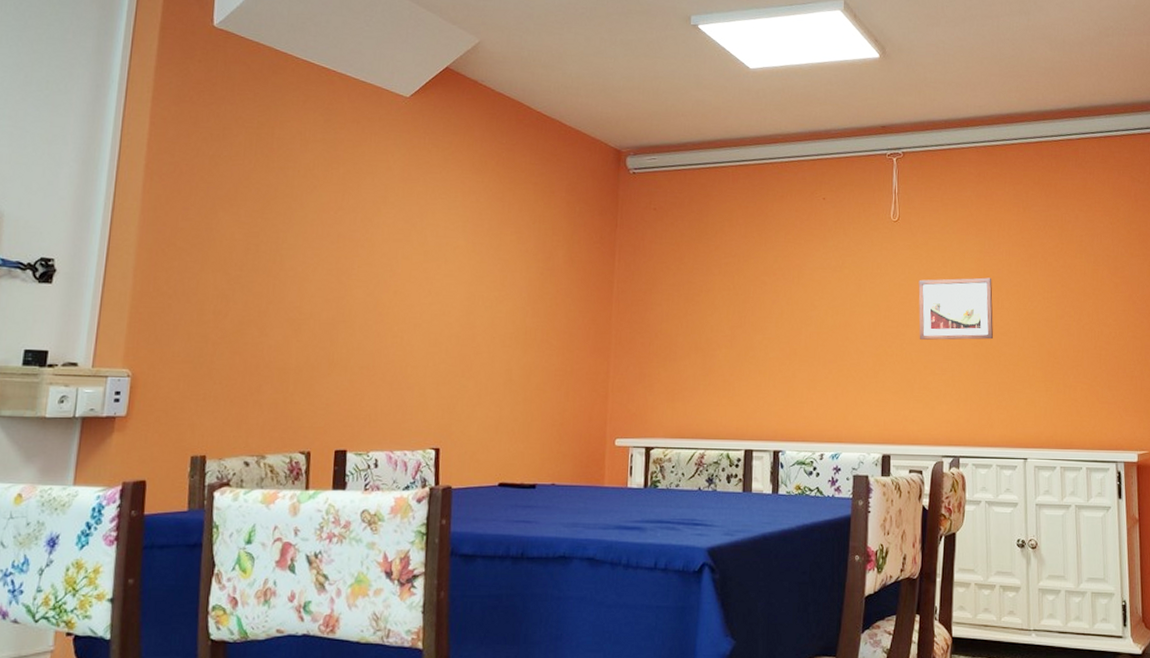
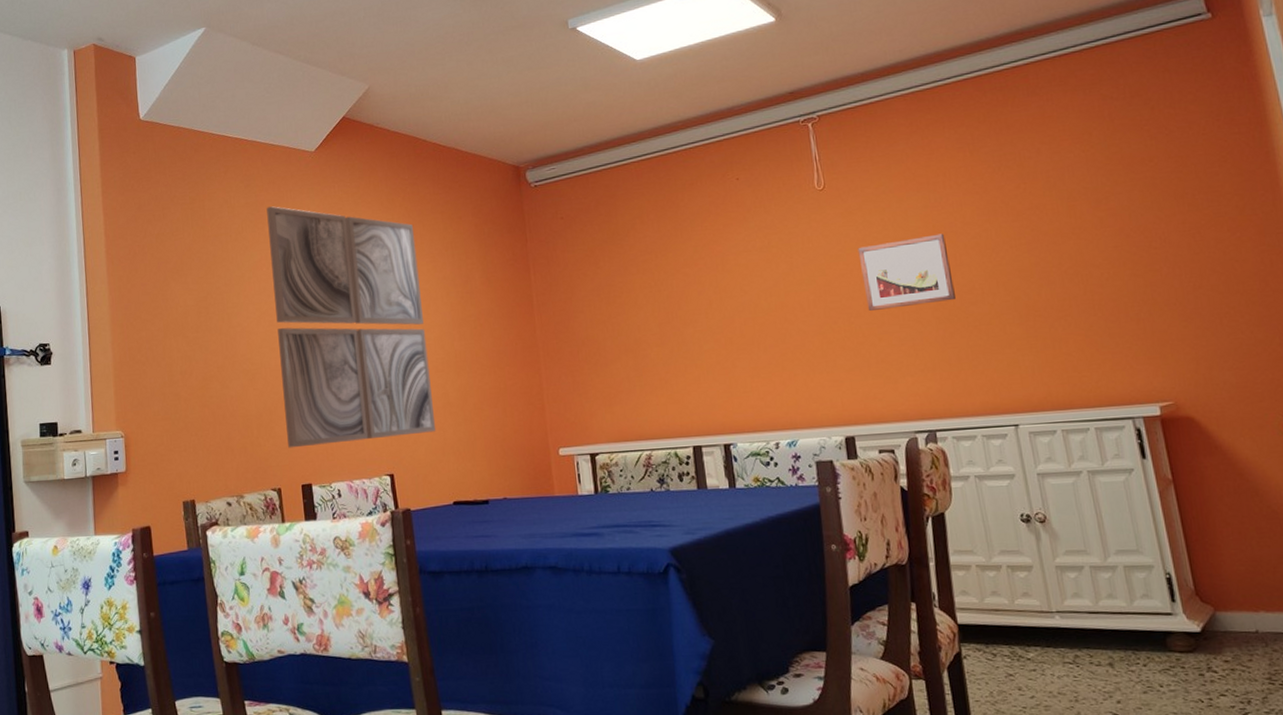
wall art: none [326,147,503,410] -> present [266,206,436,448]

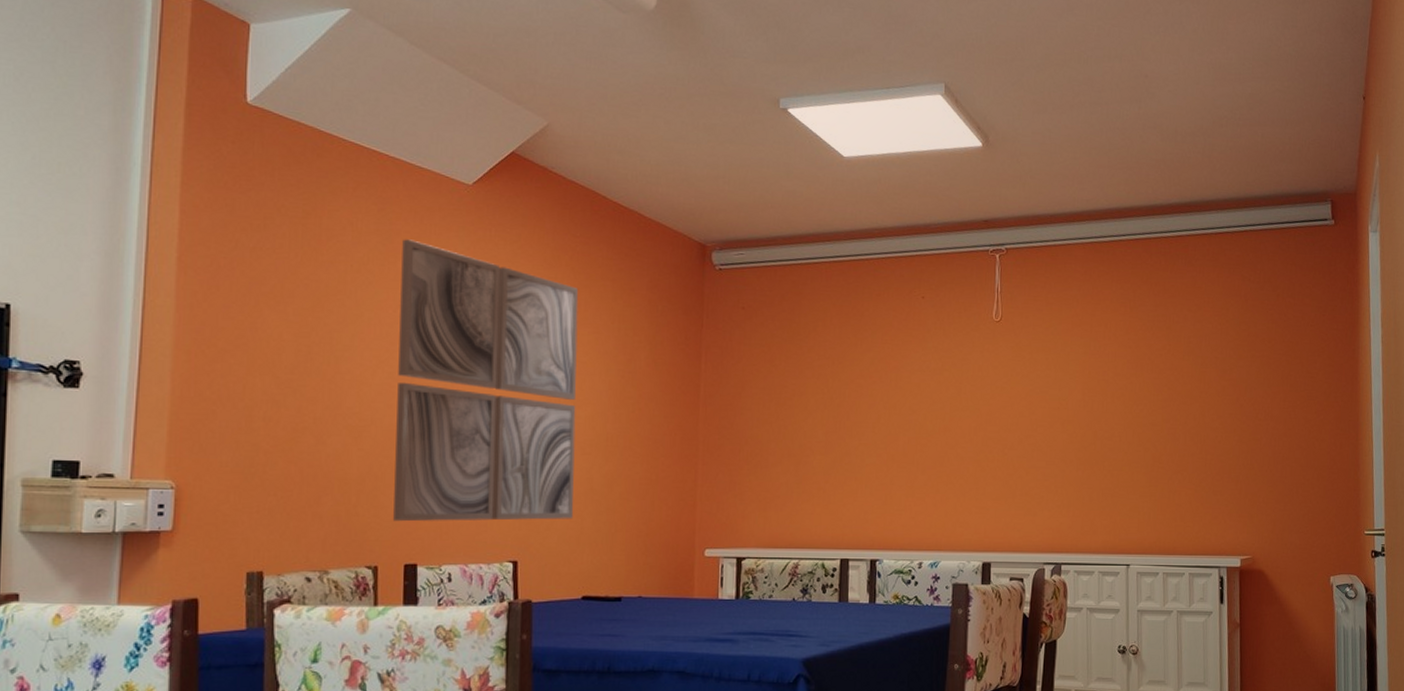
wall art: present [858,233,955,311] -> none [1021,380,1098,445]

